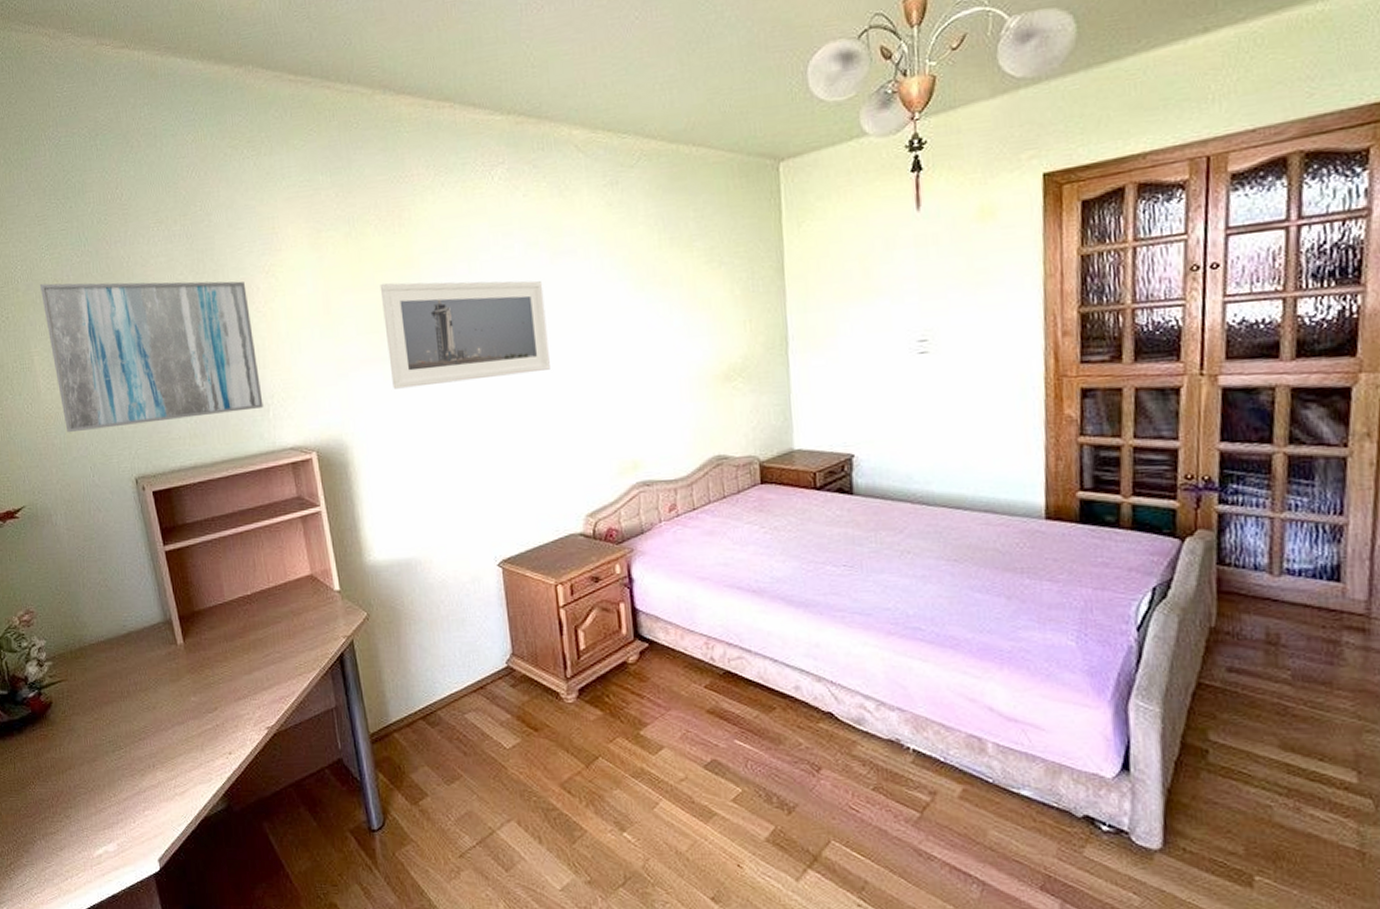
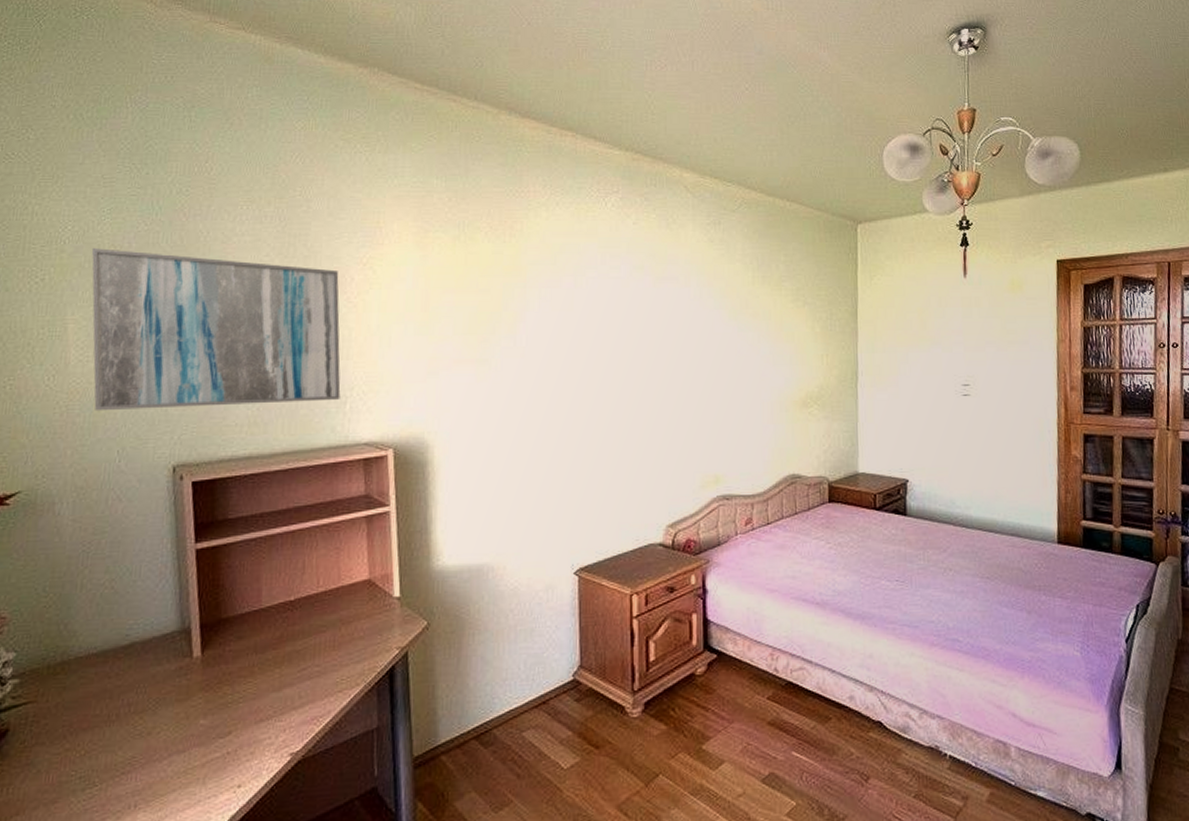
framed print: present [379,280,550,389] -> none [483,287,644,391]

